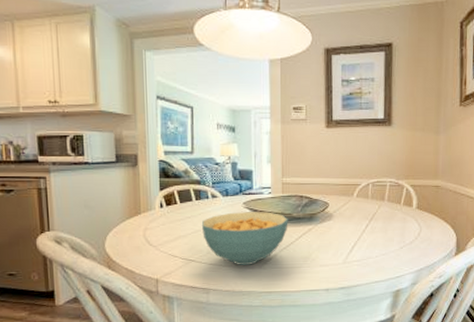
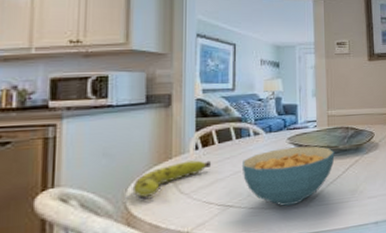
fruit: none [110,217,174,245] -> present [132,160,211,197]

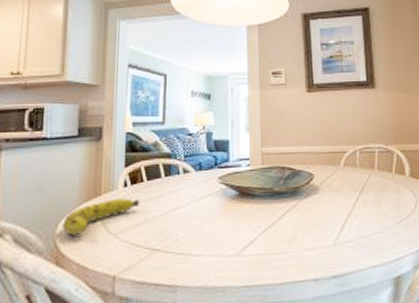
cereal bowl: present [241,146,335,206] -> none [170,187,269,254]

